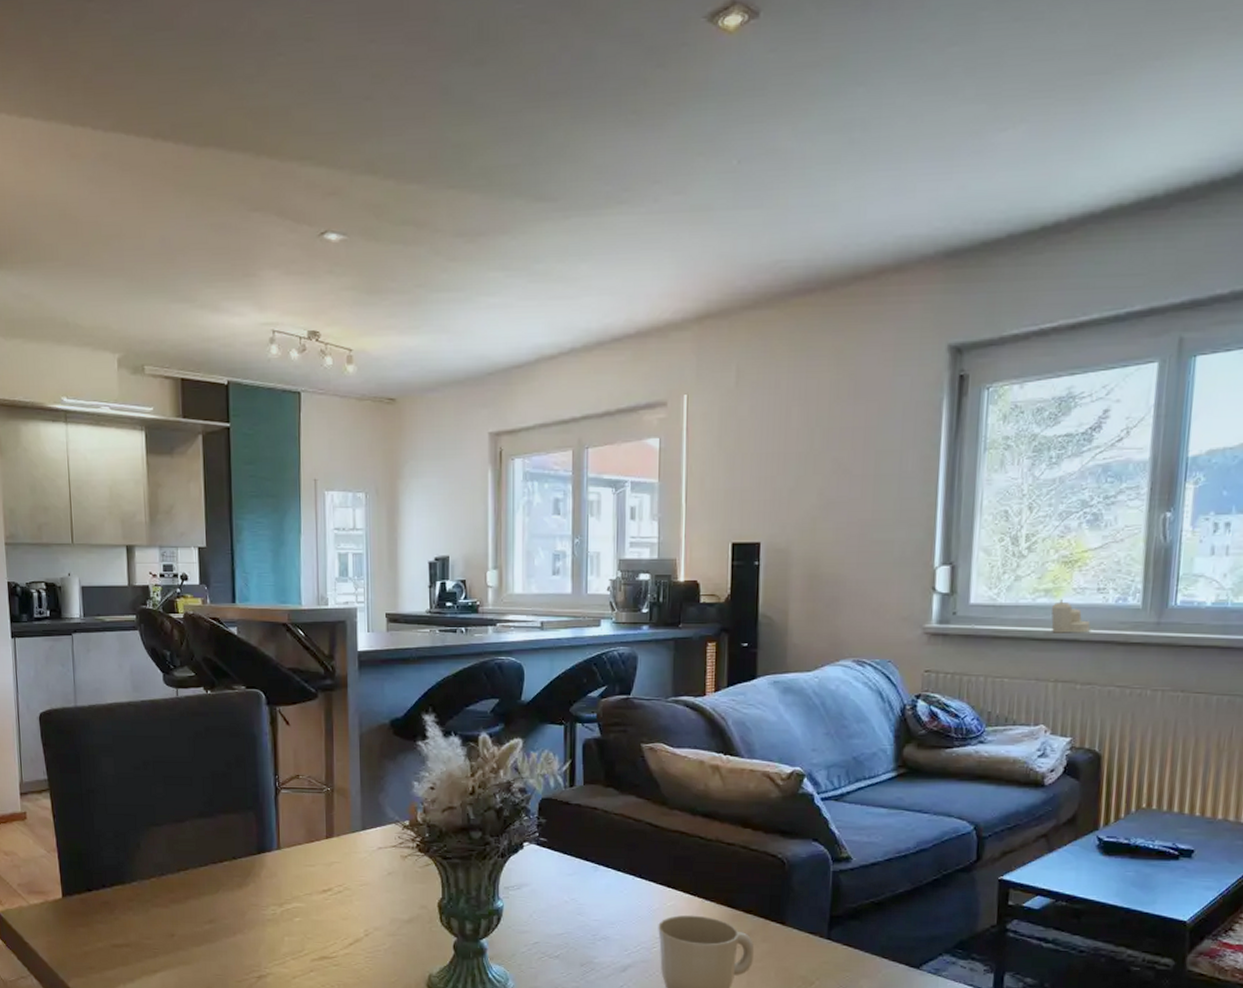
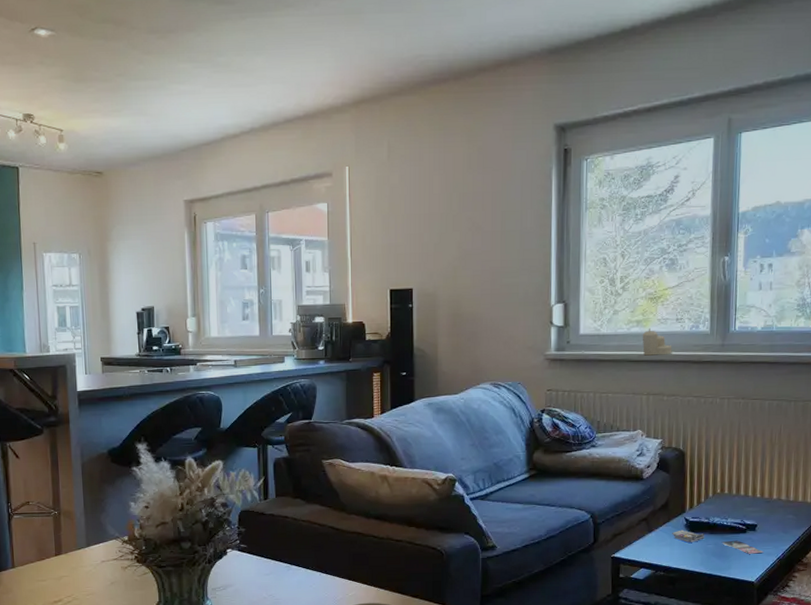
magazine: none [1079,851,1202,887] -> present [672,529,764,554]

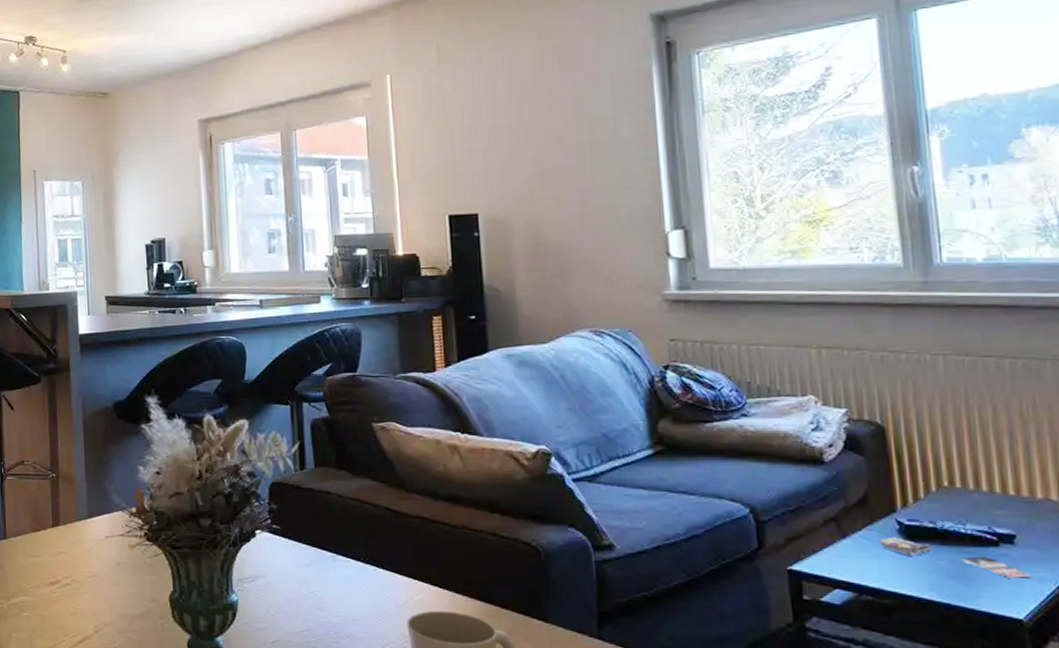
candle: present [642,328,672,356] -> none [800,261,849,296]

